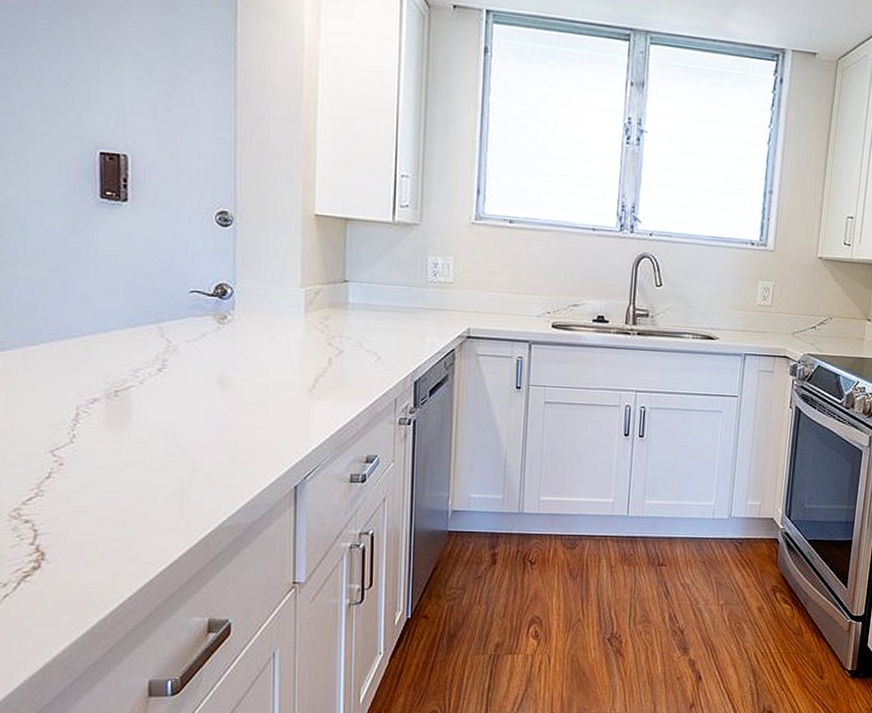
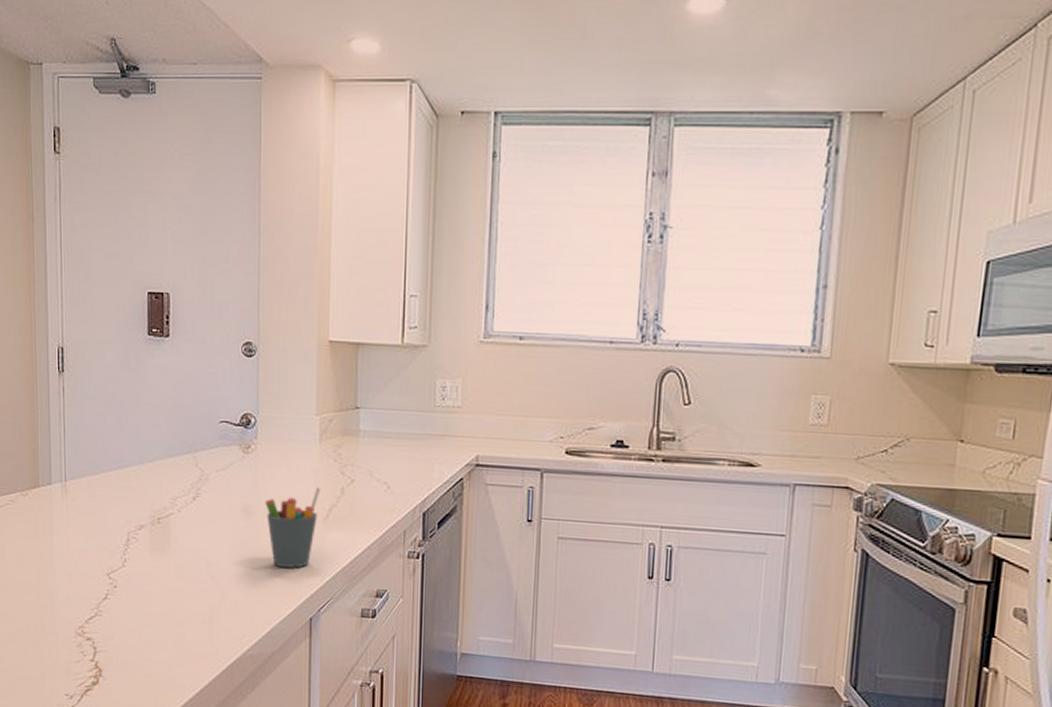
pen holder: none [244,358,306,438] -> present [265,487,321,568]

